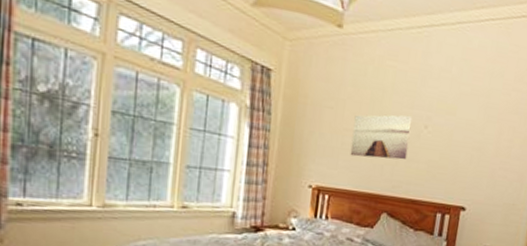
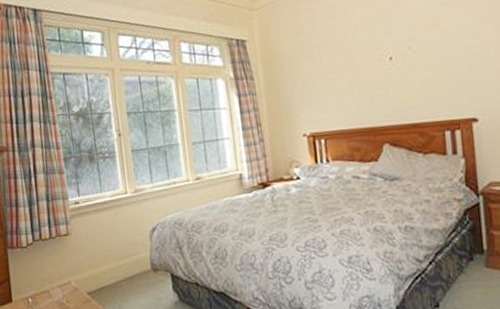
wall art: present [350,114,413,160] -> none [332,42,397,97]

